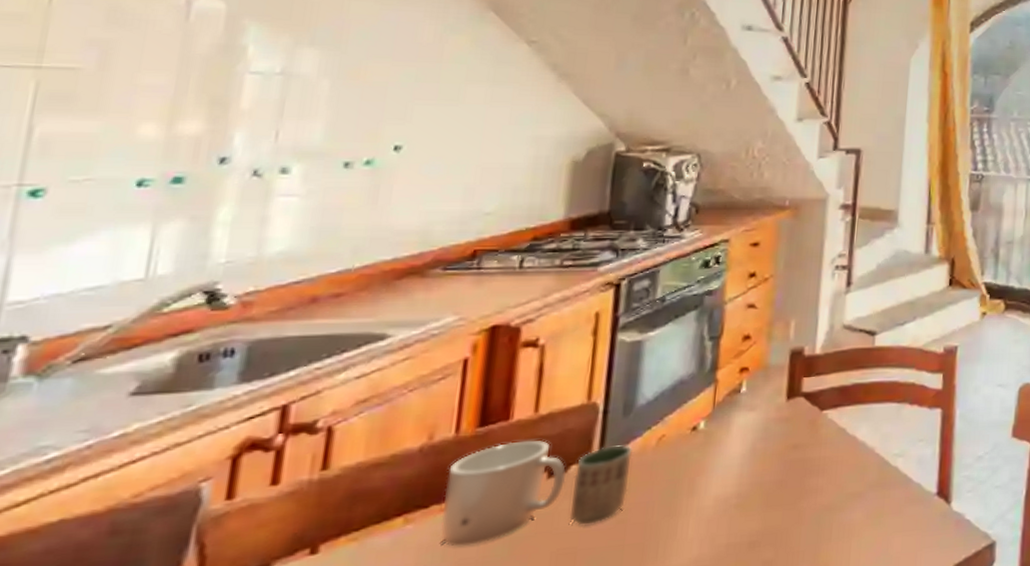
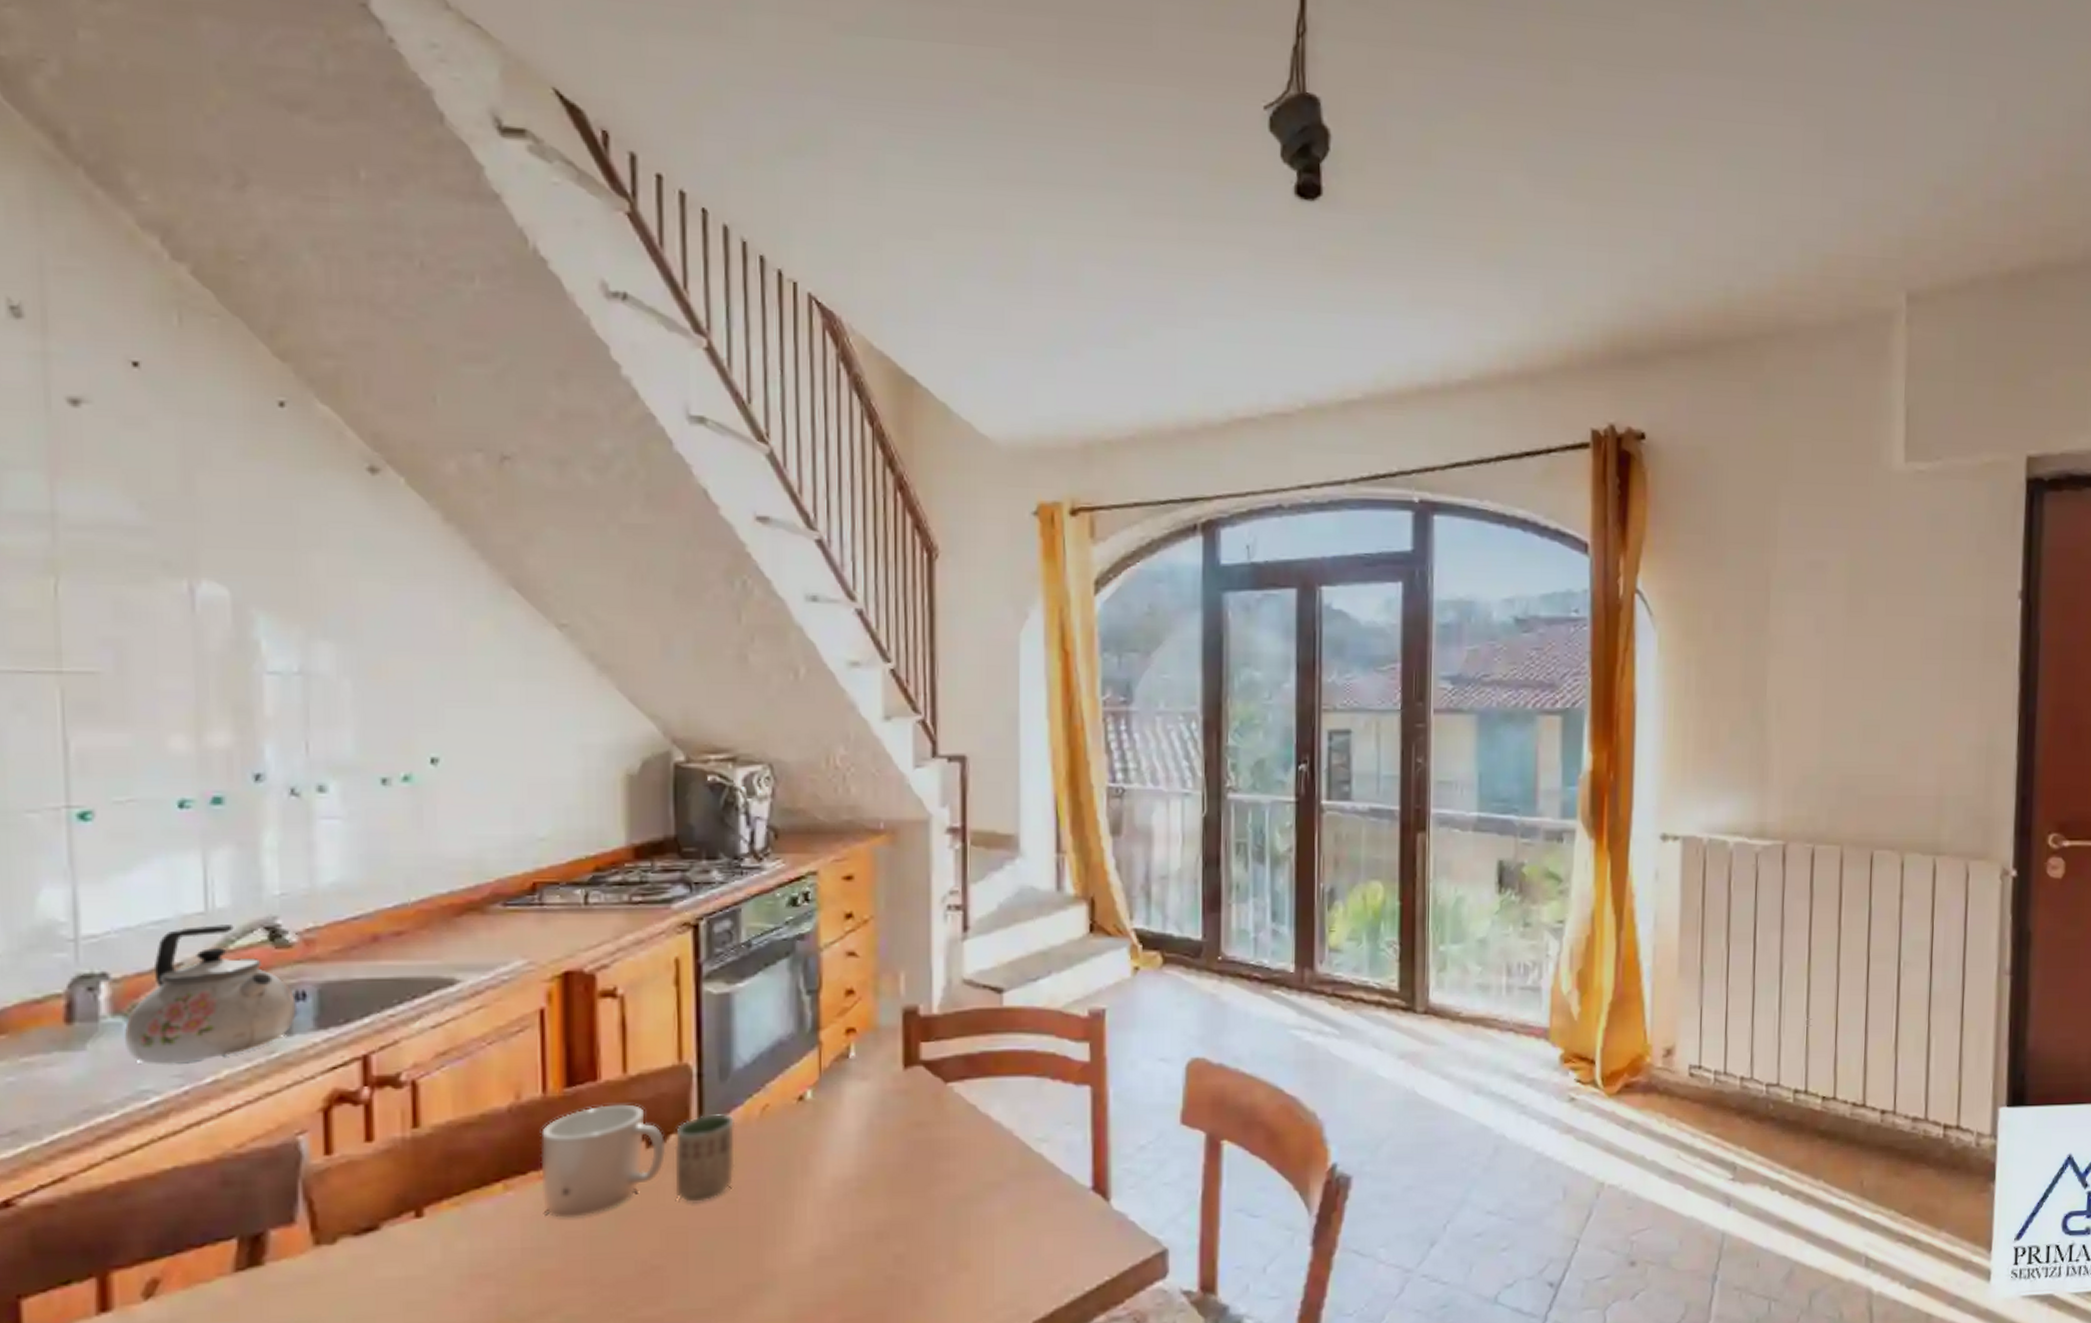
kettle: none [31,290,223,422] -> present [124,925,296,1066]

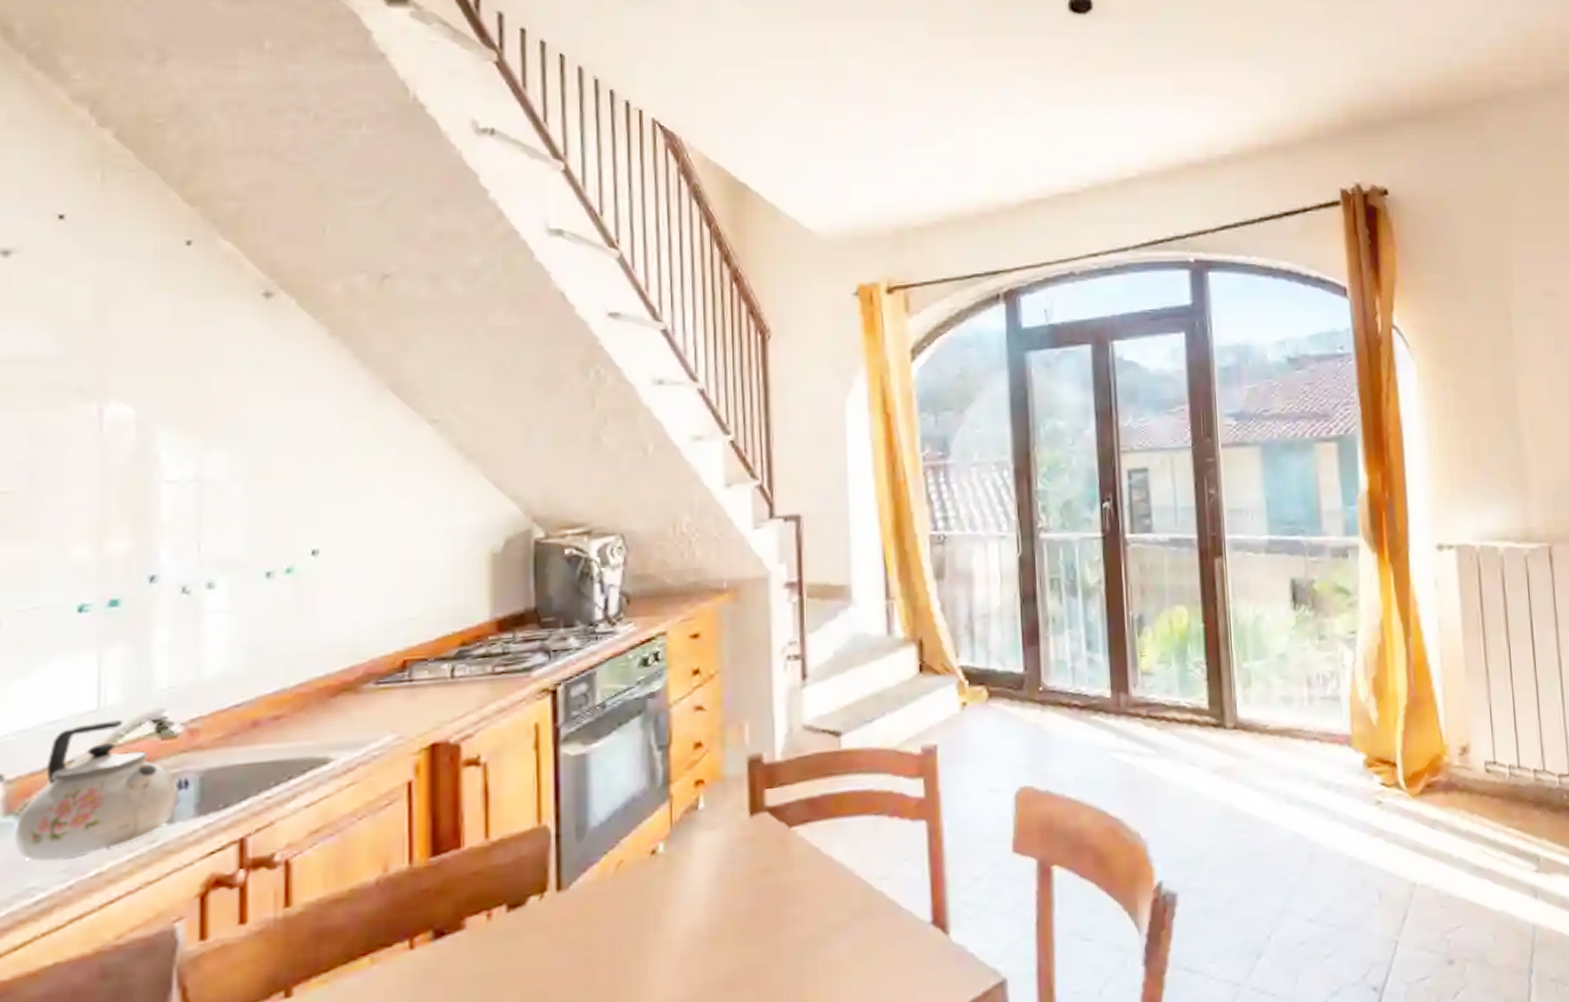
mug: present [540,1104,666,1218] -> none [406,869,526,989]
cup: present [674,1114,736,1202] -> none [534,872,592,964]

